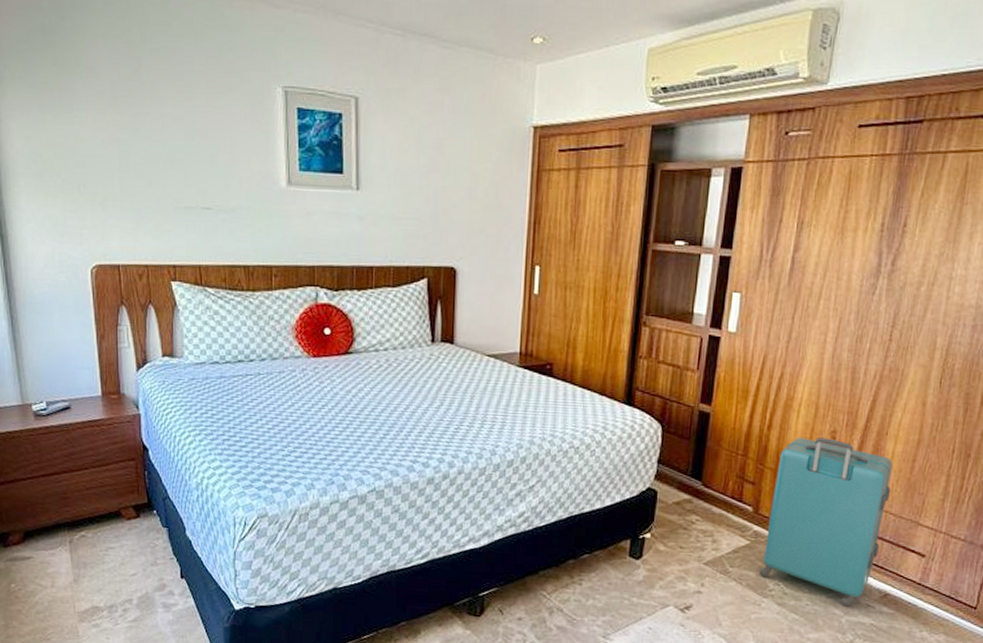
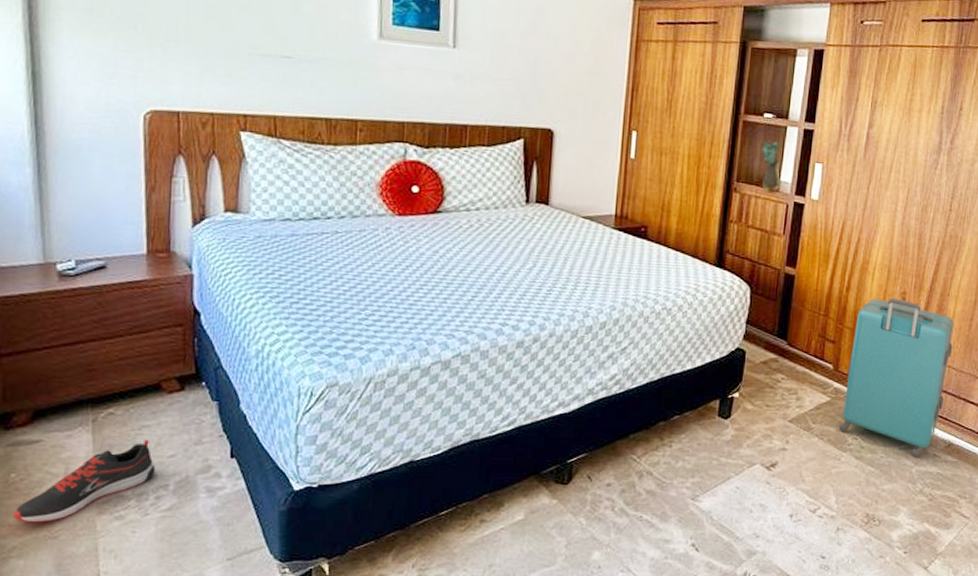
athletic shoe: none [16,559,122,627] -> present [13,439,156,523]
vase: none [671,270,693,328] -> present [760,140,780,195]

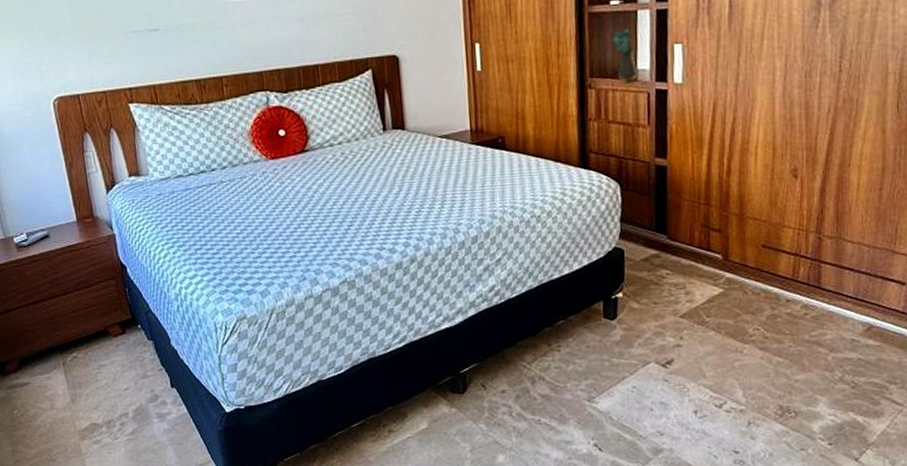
athletic shoe: present [13,439,156,523] -> none [21,377,117,449]
suitcase: present [838,298,954,457] -> none [736,176,862,344]

